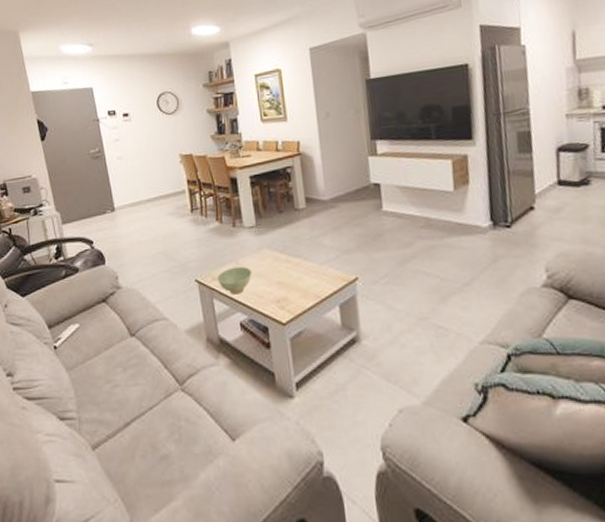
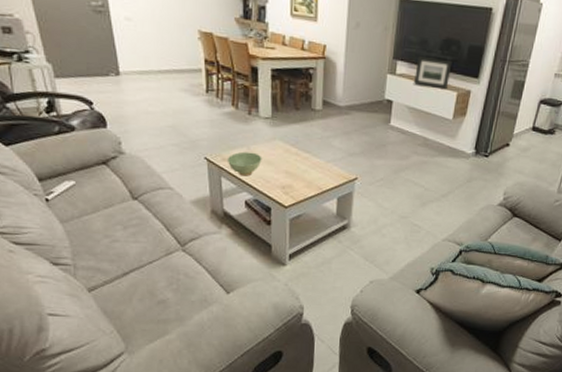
picture frame: none [397,128,439,161] -> present [414,57,452,90]

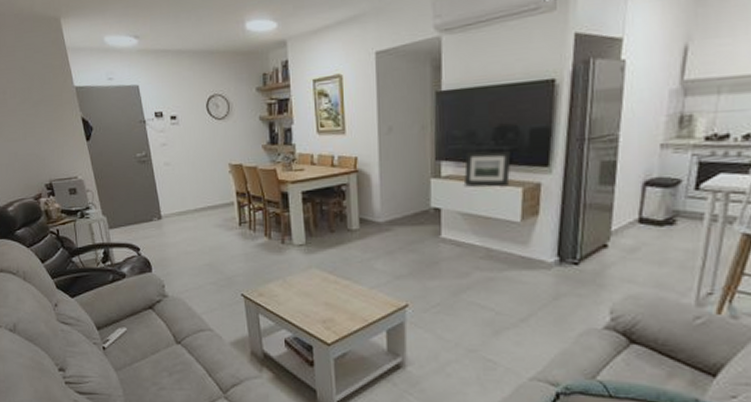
bowl: present [227,151,262,176] -> none [263,284,299,312]

